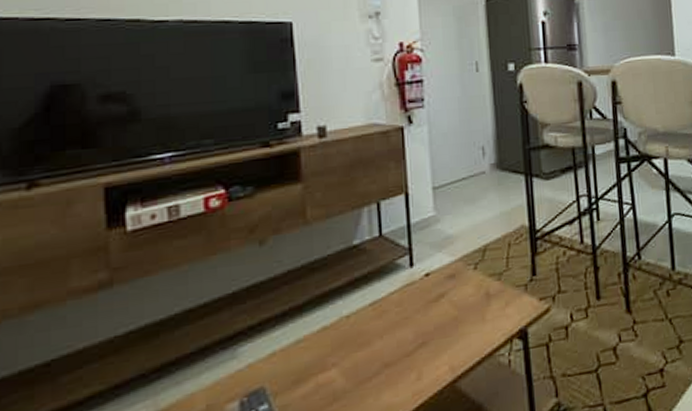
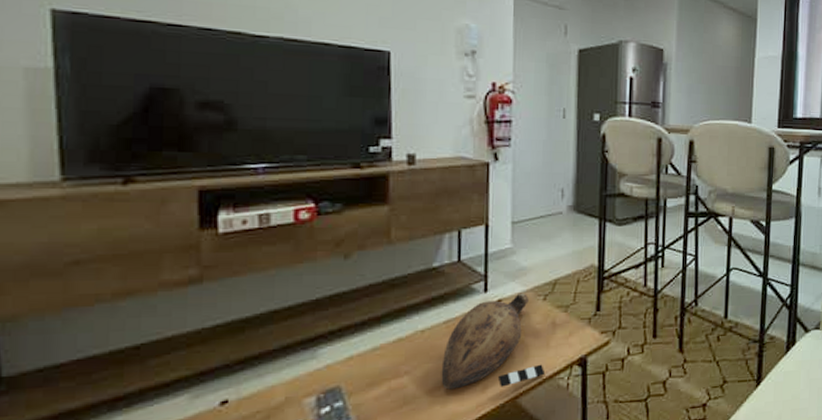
decorative bowl: none [371,263,484,380] -> present [441,293,546,390]

